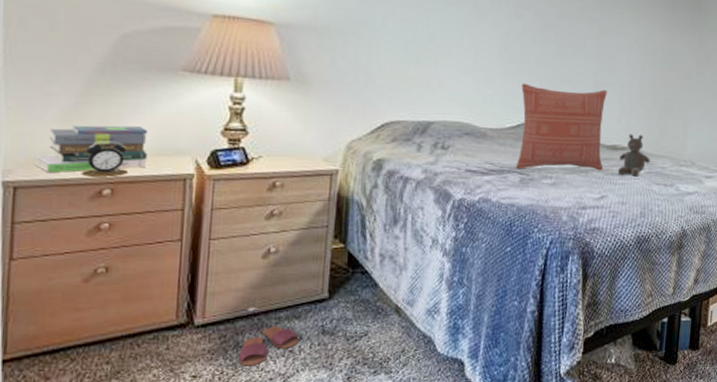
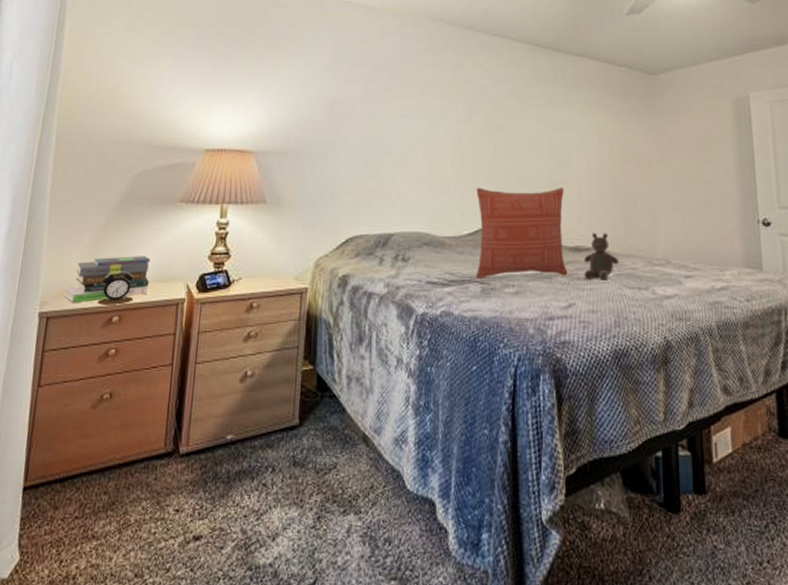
slippers: present [237,326,299,366] -> none [215,455,272,501]

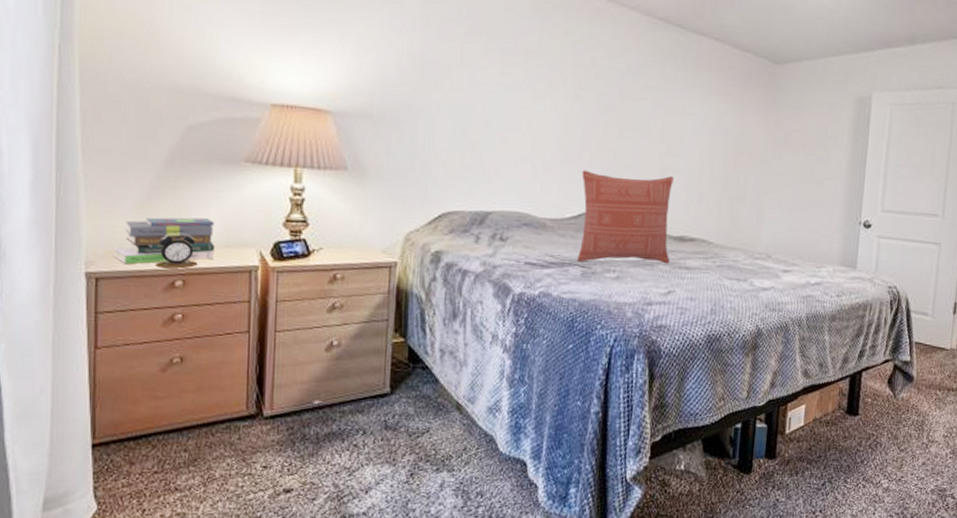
stuffed animal: present [583,233,619,280] -> none [685,224,721,271]

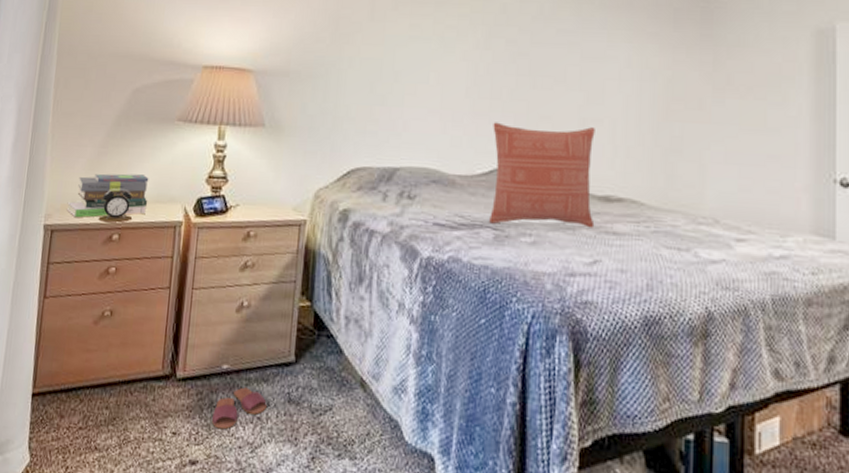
slippers: none [304,419,363,459] -> present [211,387,267,430]

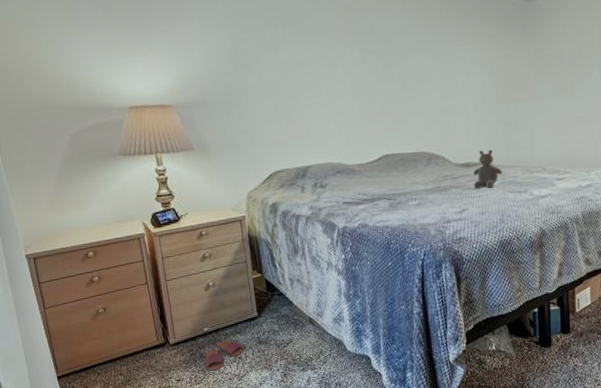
books: present [66,173,149,218] -> none [40,203,111,245]
alarm clock: present [98,188,133,223] -> none [70,216,101,245]
pillow: present [489,122,595,228] -> none [377,114,460,196]
stuffed animal: none [613,181,656,237] -> present [473,149,502,188]

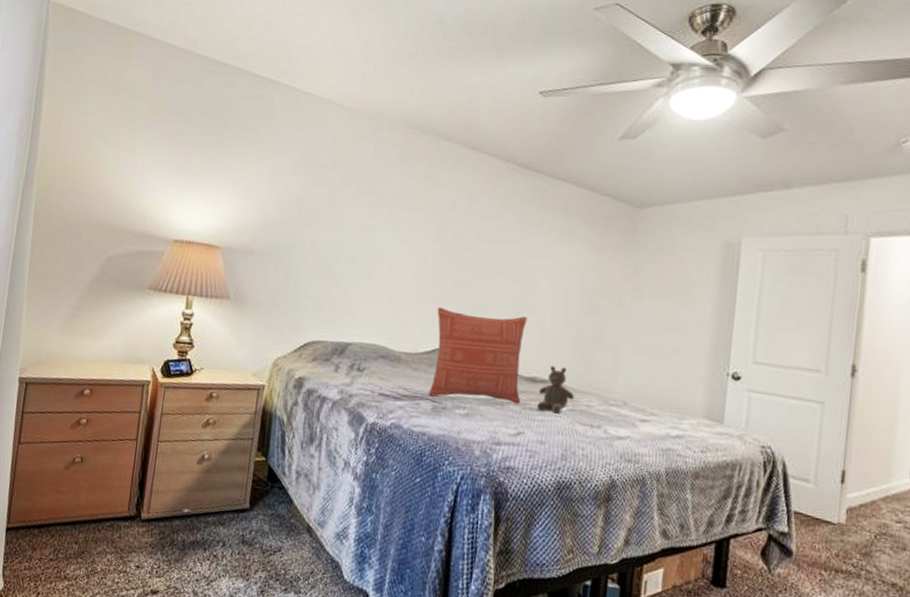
slippers: present [204,340,244,371] -> none [172,529,223,565]
pillow: none [377,114,460,196] -> present [429,307,527,405]

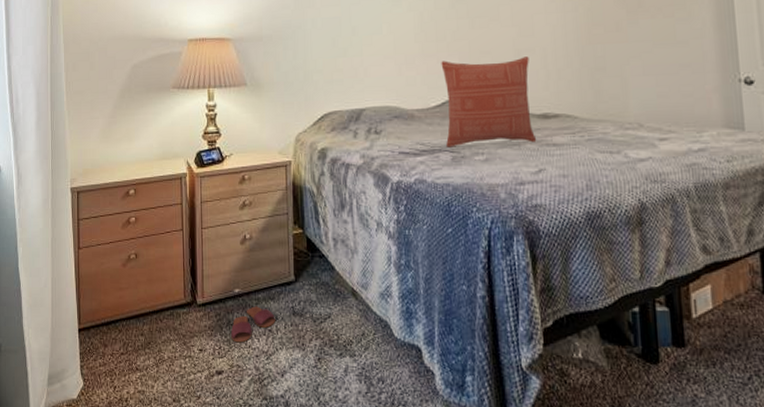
slippers: none [172,529,223,565] -> present [230,306,275,343]
stuffed animal: present [536,366,574,414] -> none [552,99,588,146]

